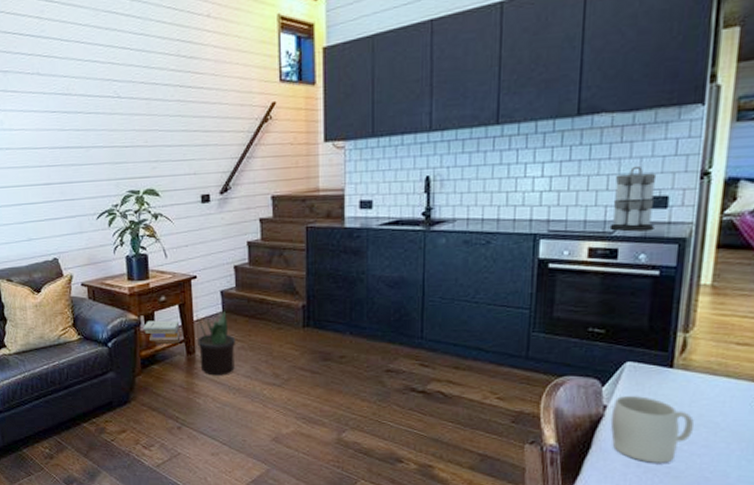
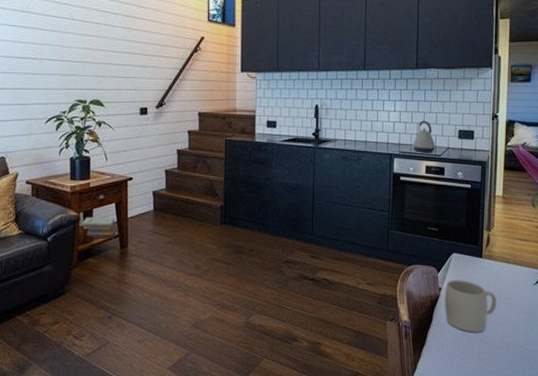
planter: present [196,310,236,374] -> none [130,209,164,267]
kettle: none [569,186,605,231] -> present [413,120,435,153]
spice rack: present [609,165,657,232] -> none [438,108,466,155]

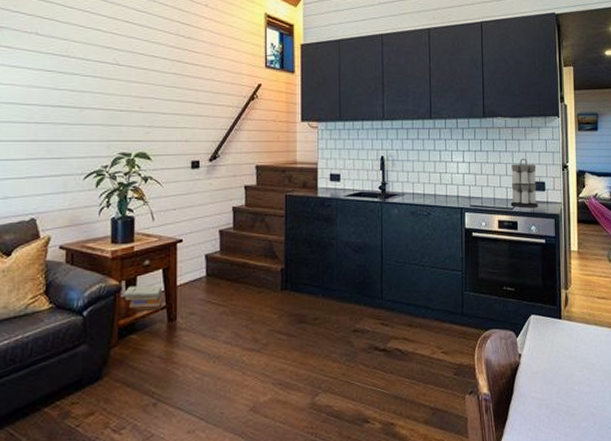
kettle: present [413,120,435,153] -> none [484,172,507,207]
spice rack: none [438,108,466,155] -> present [510,158,539,208]
mug: present [444,280,497,333] -> none [525,344,580,404]

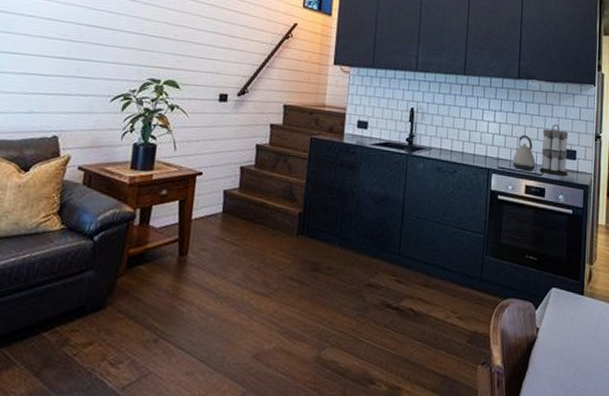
books: present [124,285,163,311] -> none [137,215,177,243]
kettle: none [484,172,507,207] -> present [512,135,536,171]

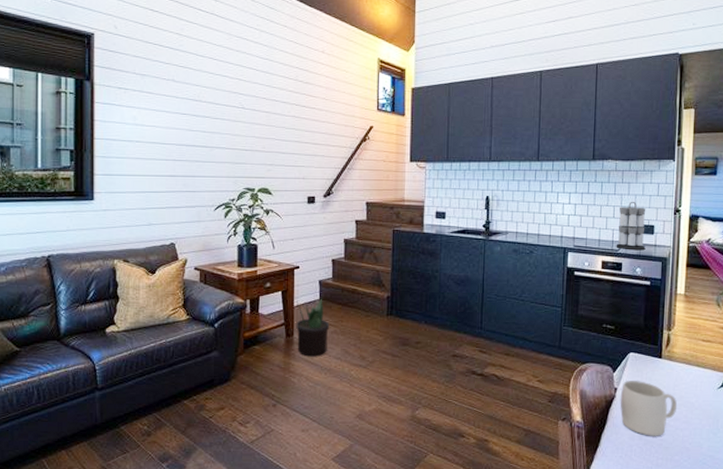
planter: none [190,211,232,280] -> present [296,298,330,356]
kettle: present [512,135,536,171] -> none [588,214,612,248]
mug: none [542,320,600,385] -> present [620,381,678,436]

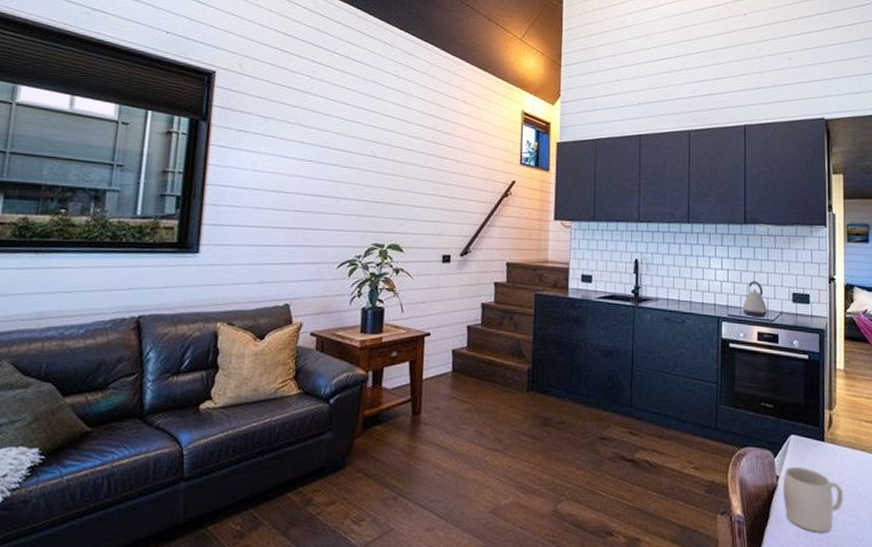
planter: present [296,298,330,356] -> none [424,370,463,438]
kettle: none [588,214,612,248] -> present [742,281,767,318]
spice rack: present [616,201,646,251] -> none [771,268,802,321]

